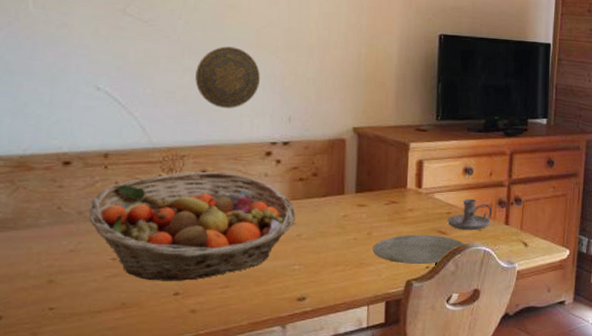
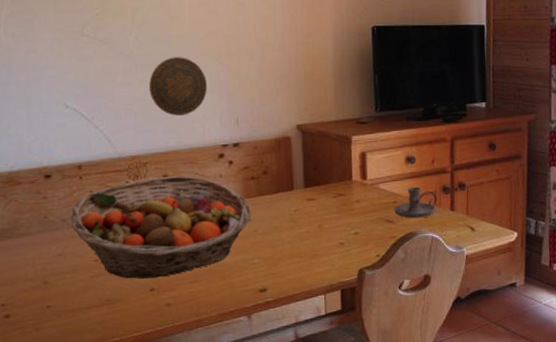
plate: present [372,234,466,265] -> none [324,223,414,254]

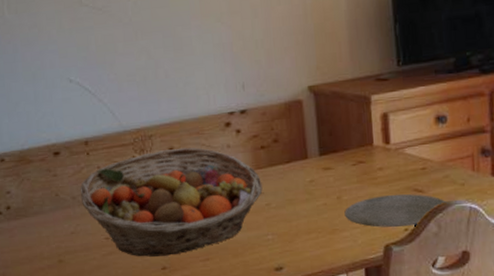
decorative plate: present [149,57,207,116] -> none [150,20,210,84]
plate: none [324,223,414,254] -> present [344,193,448,228]
candle holder: present [394,186,437,219] -> none [423,149,475,187]

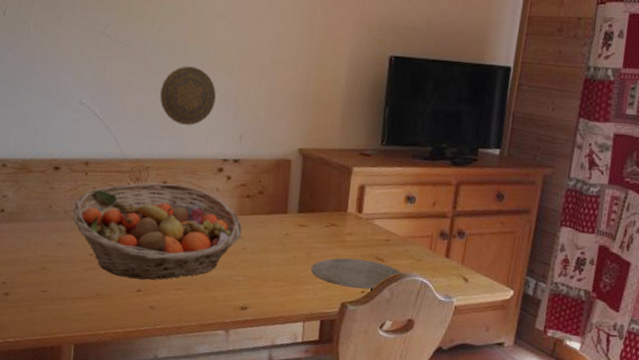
decorative plate: none [150,20,210,84] -> present [160,66,216,125]

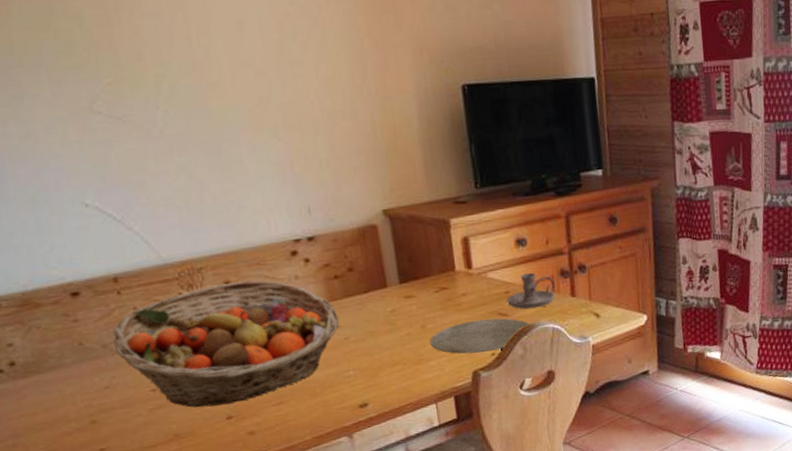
decorative plate: present [160,66,216,125] -> none [190,134,267,208]
candle holder: none [386,227,433,261] -> present [506,272,555,310]

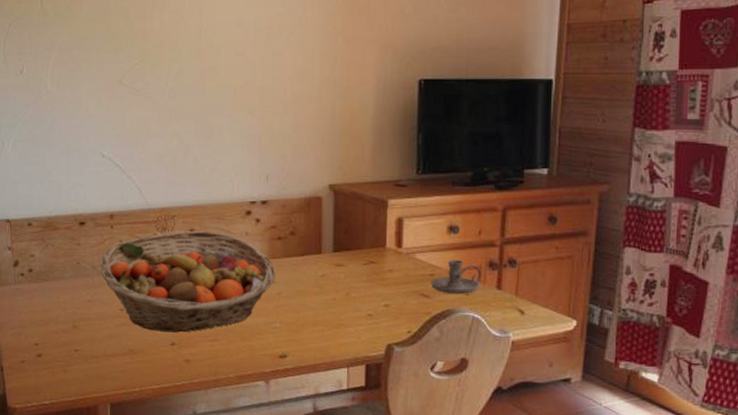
plate: present [429,318,532,355] -> none [351,296,452,329]

